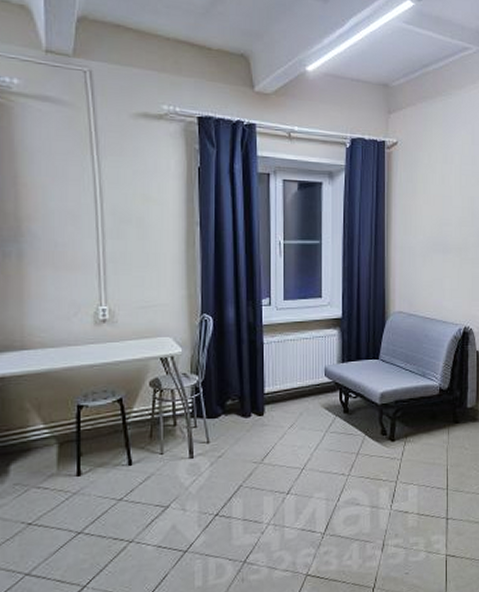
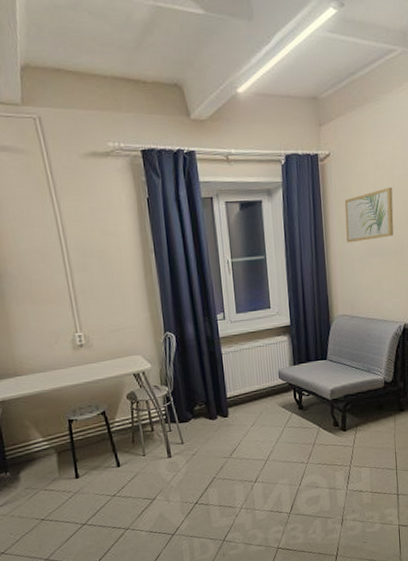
wall art: none [409,183,459,236] -> present [344,187,394,243]

